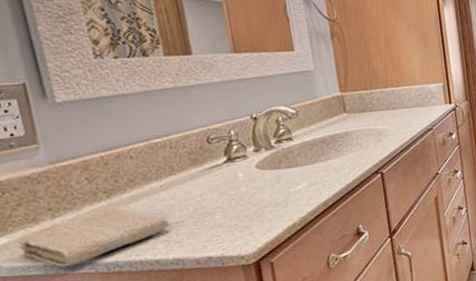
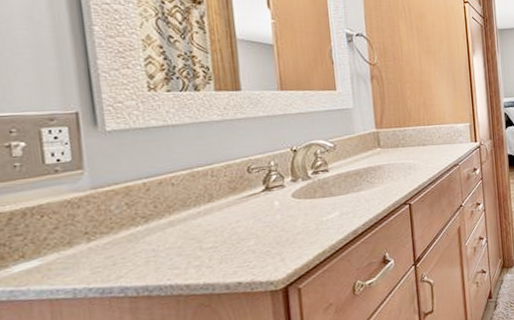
washcloth: present [17,207,171,268] -> none [50,232,204,291]

